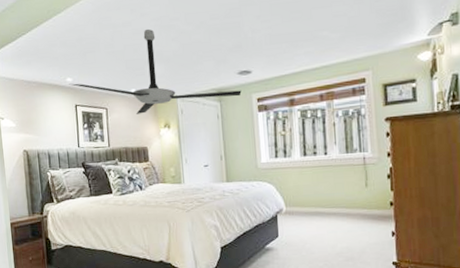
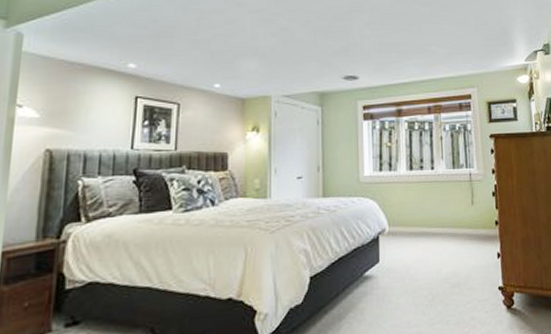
ceiling fan: present [69,28,242,114] -> none [131,20,346,113]

